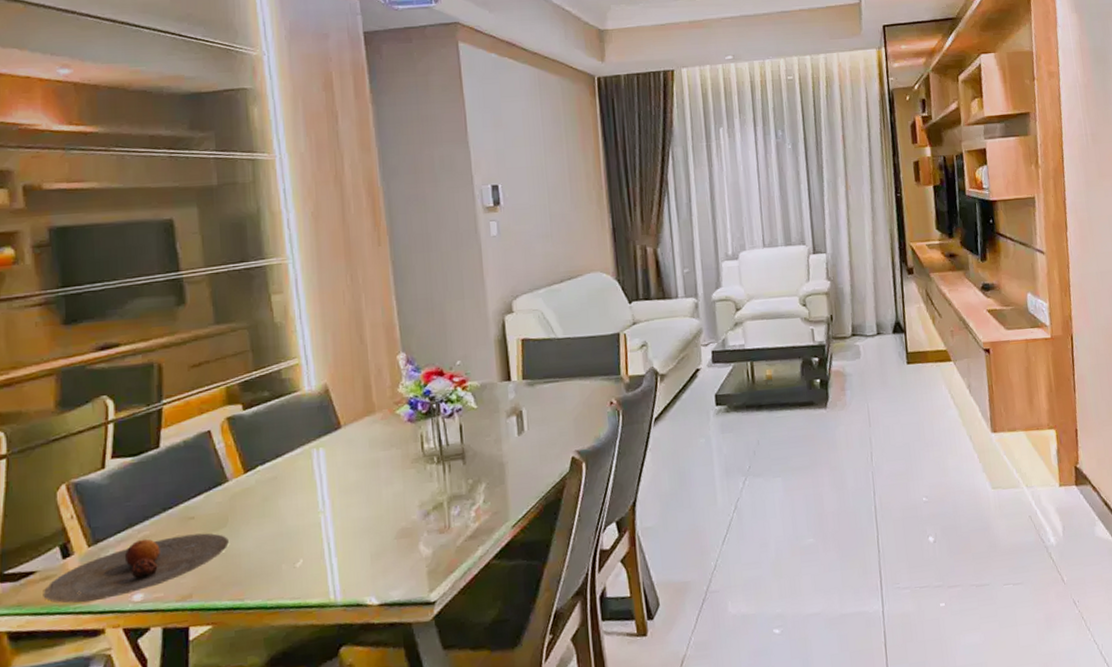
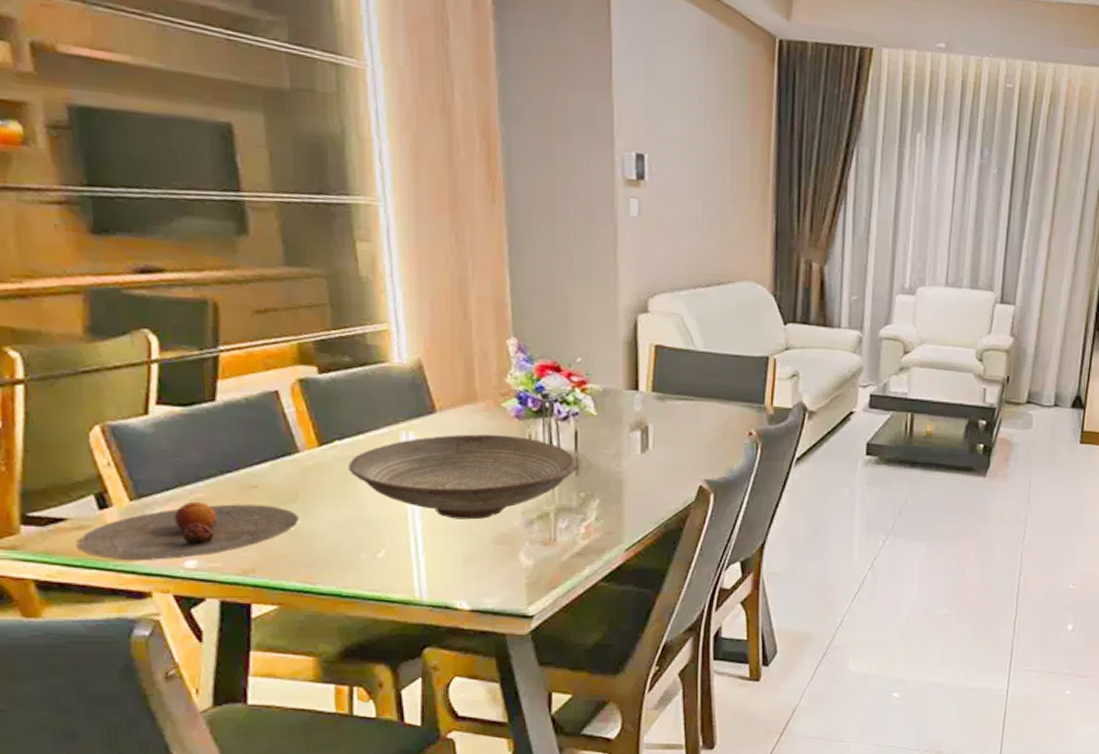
decorative bowl: none [269,437,463,521] -> present [348,434,576,520]

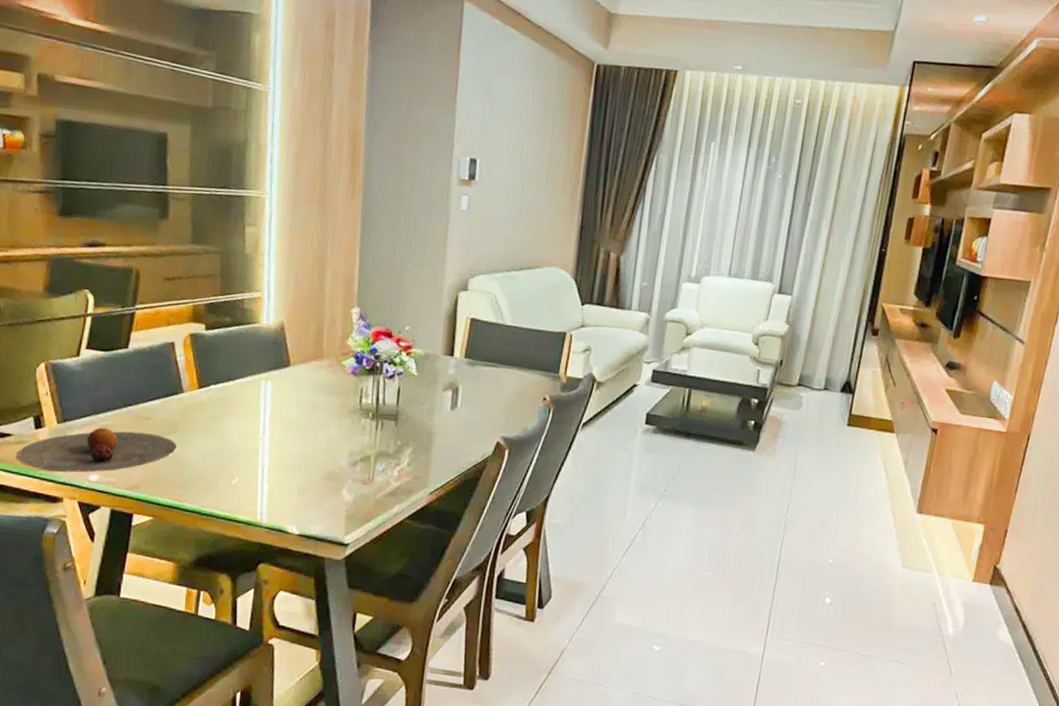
decorative bowl: present [348,434,576,520] -> none [218,385,397,458]

